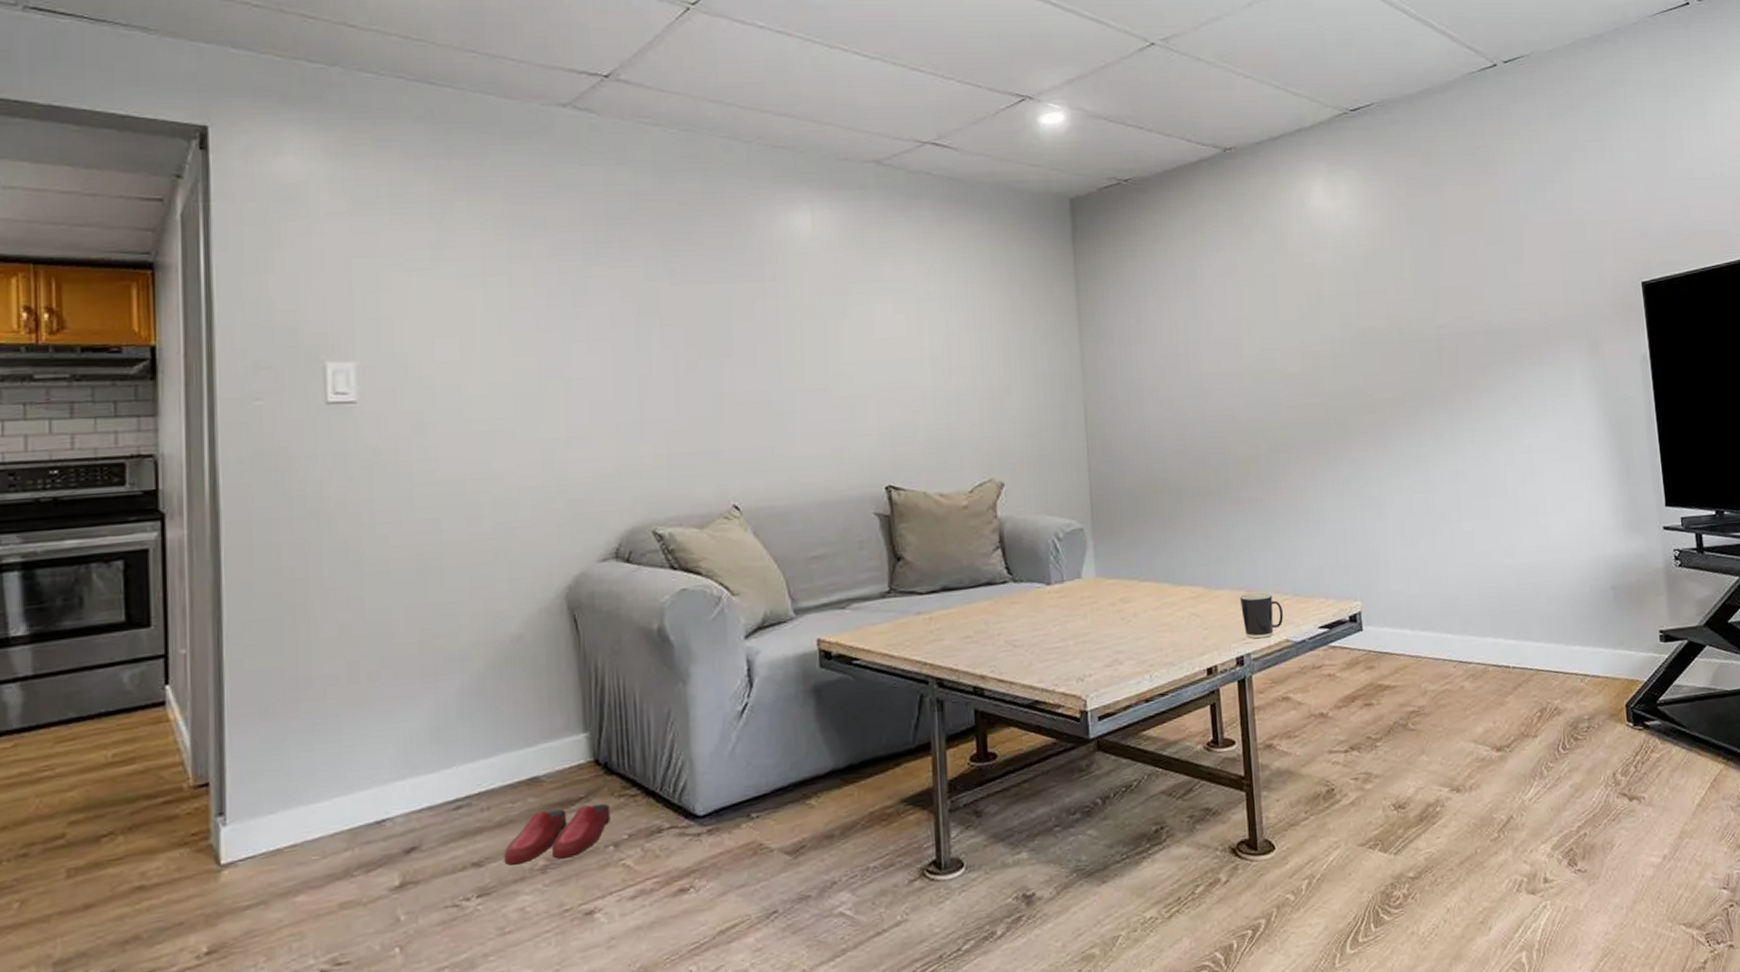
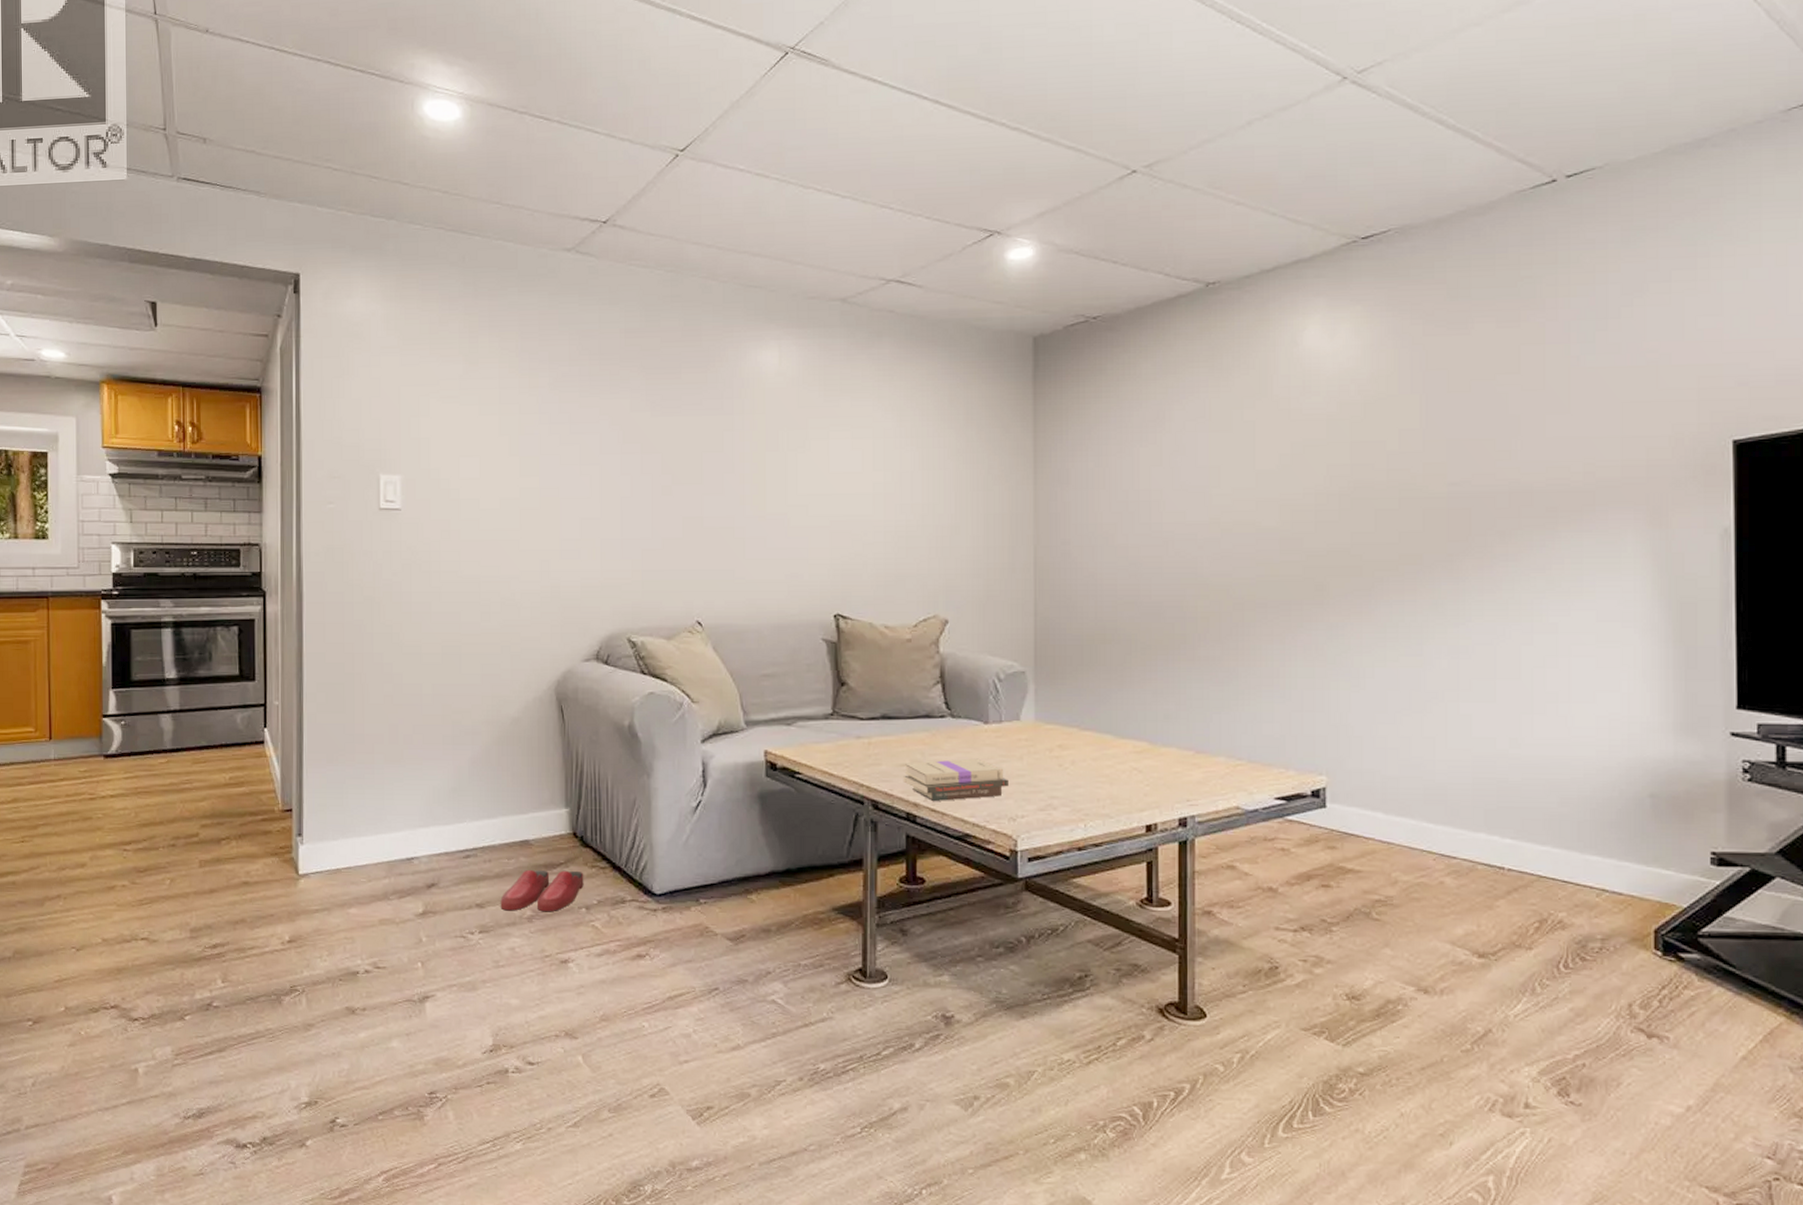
books: none [967,621,1074,672] -> present [903,758,1008,802]
mug: present [1239,593,1283,639] -> none [1187,755,1235,802]

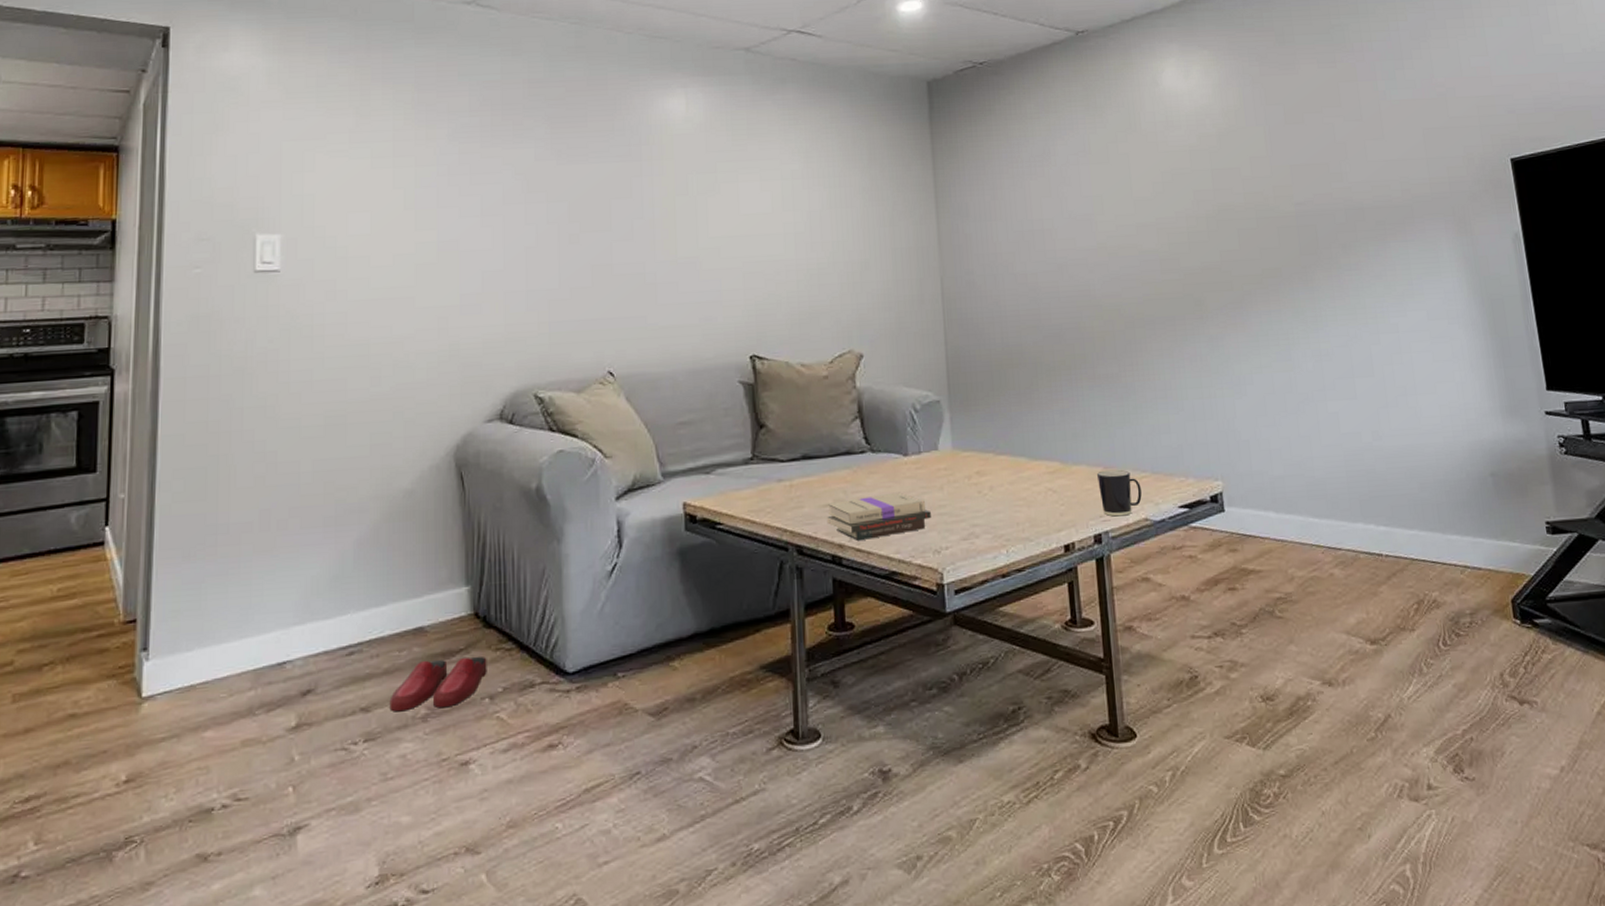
mug: none [1187,755,1235,802] -> present [1096,469,1142,517]

